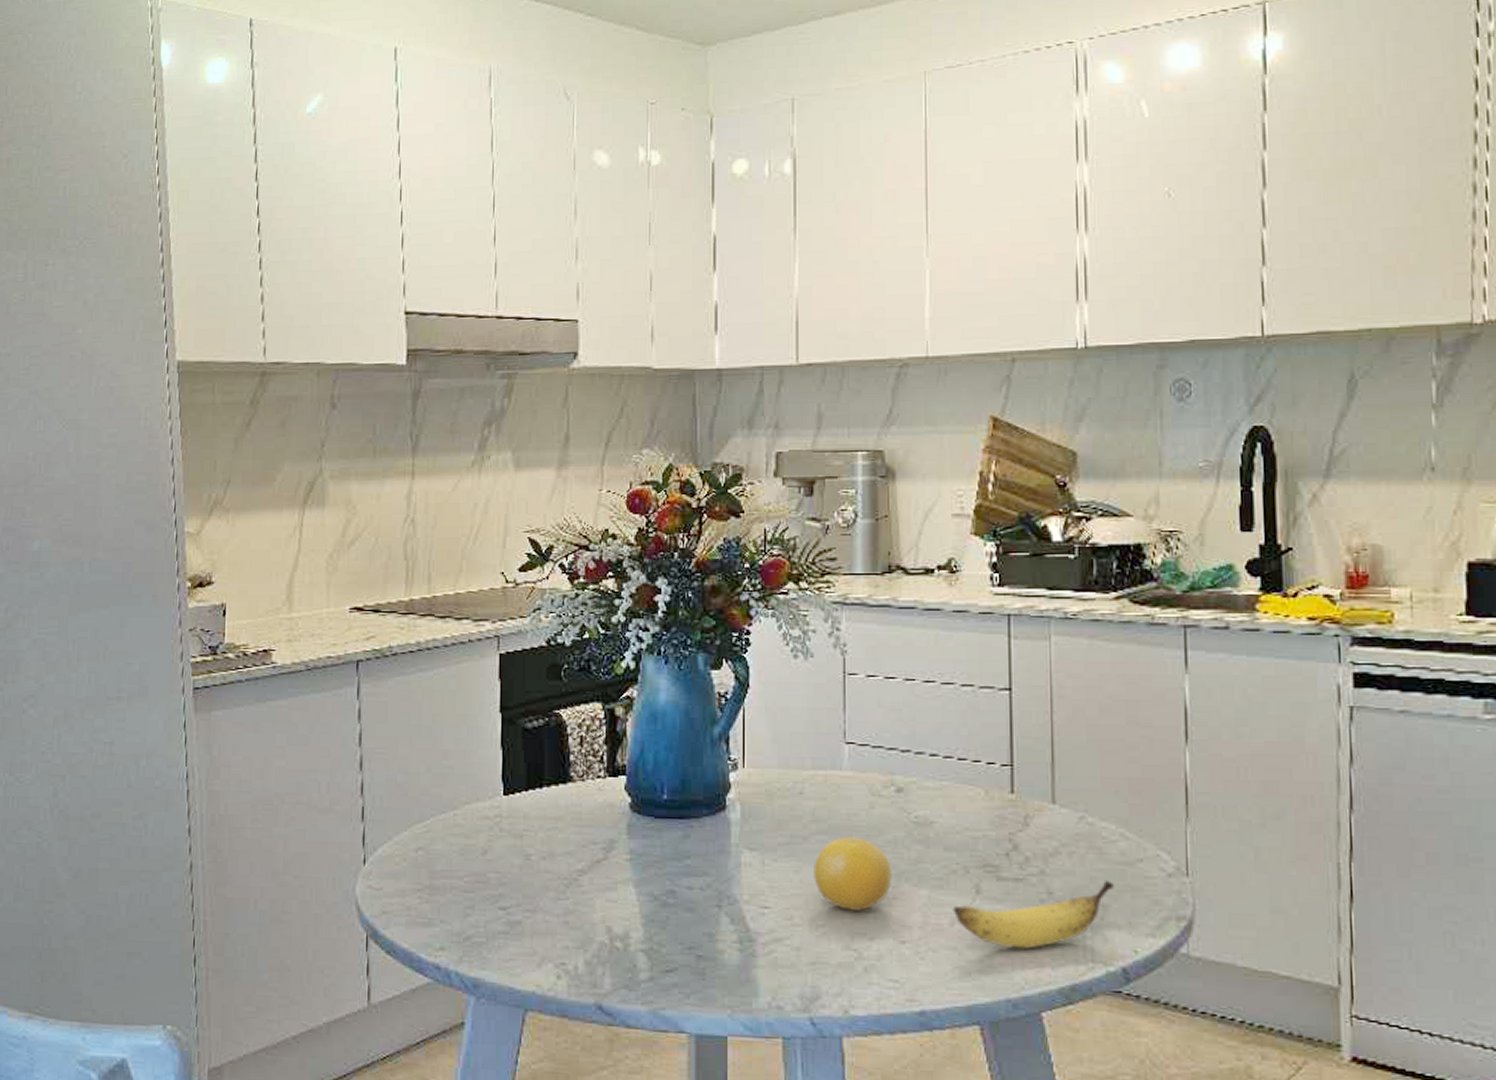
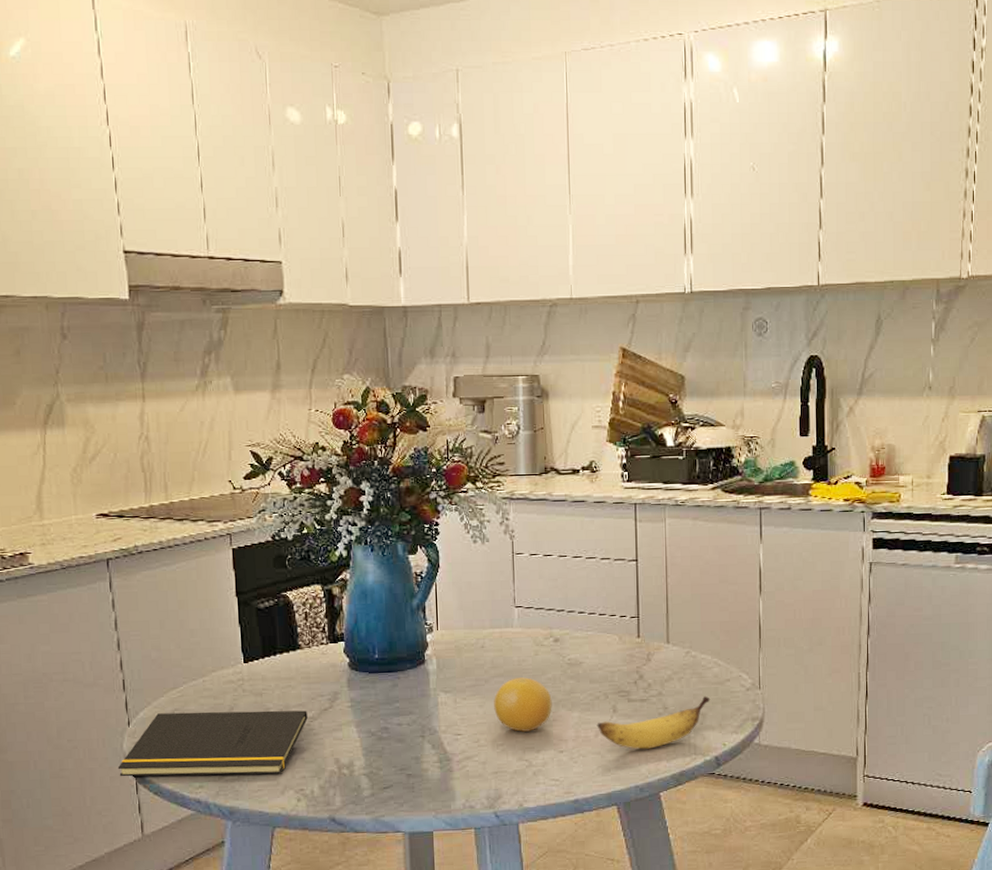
notepad: none [347,851,576,941] -> present [117,710,308,777]

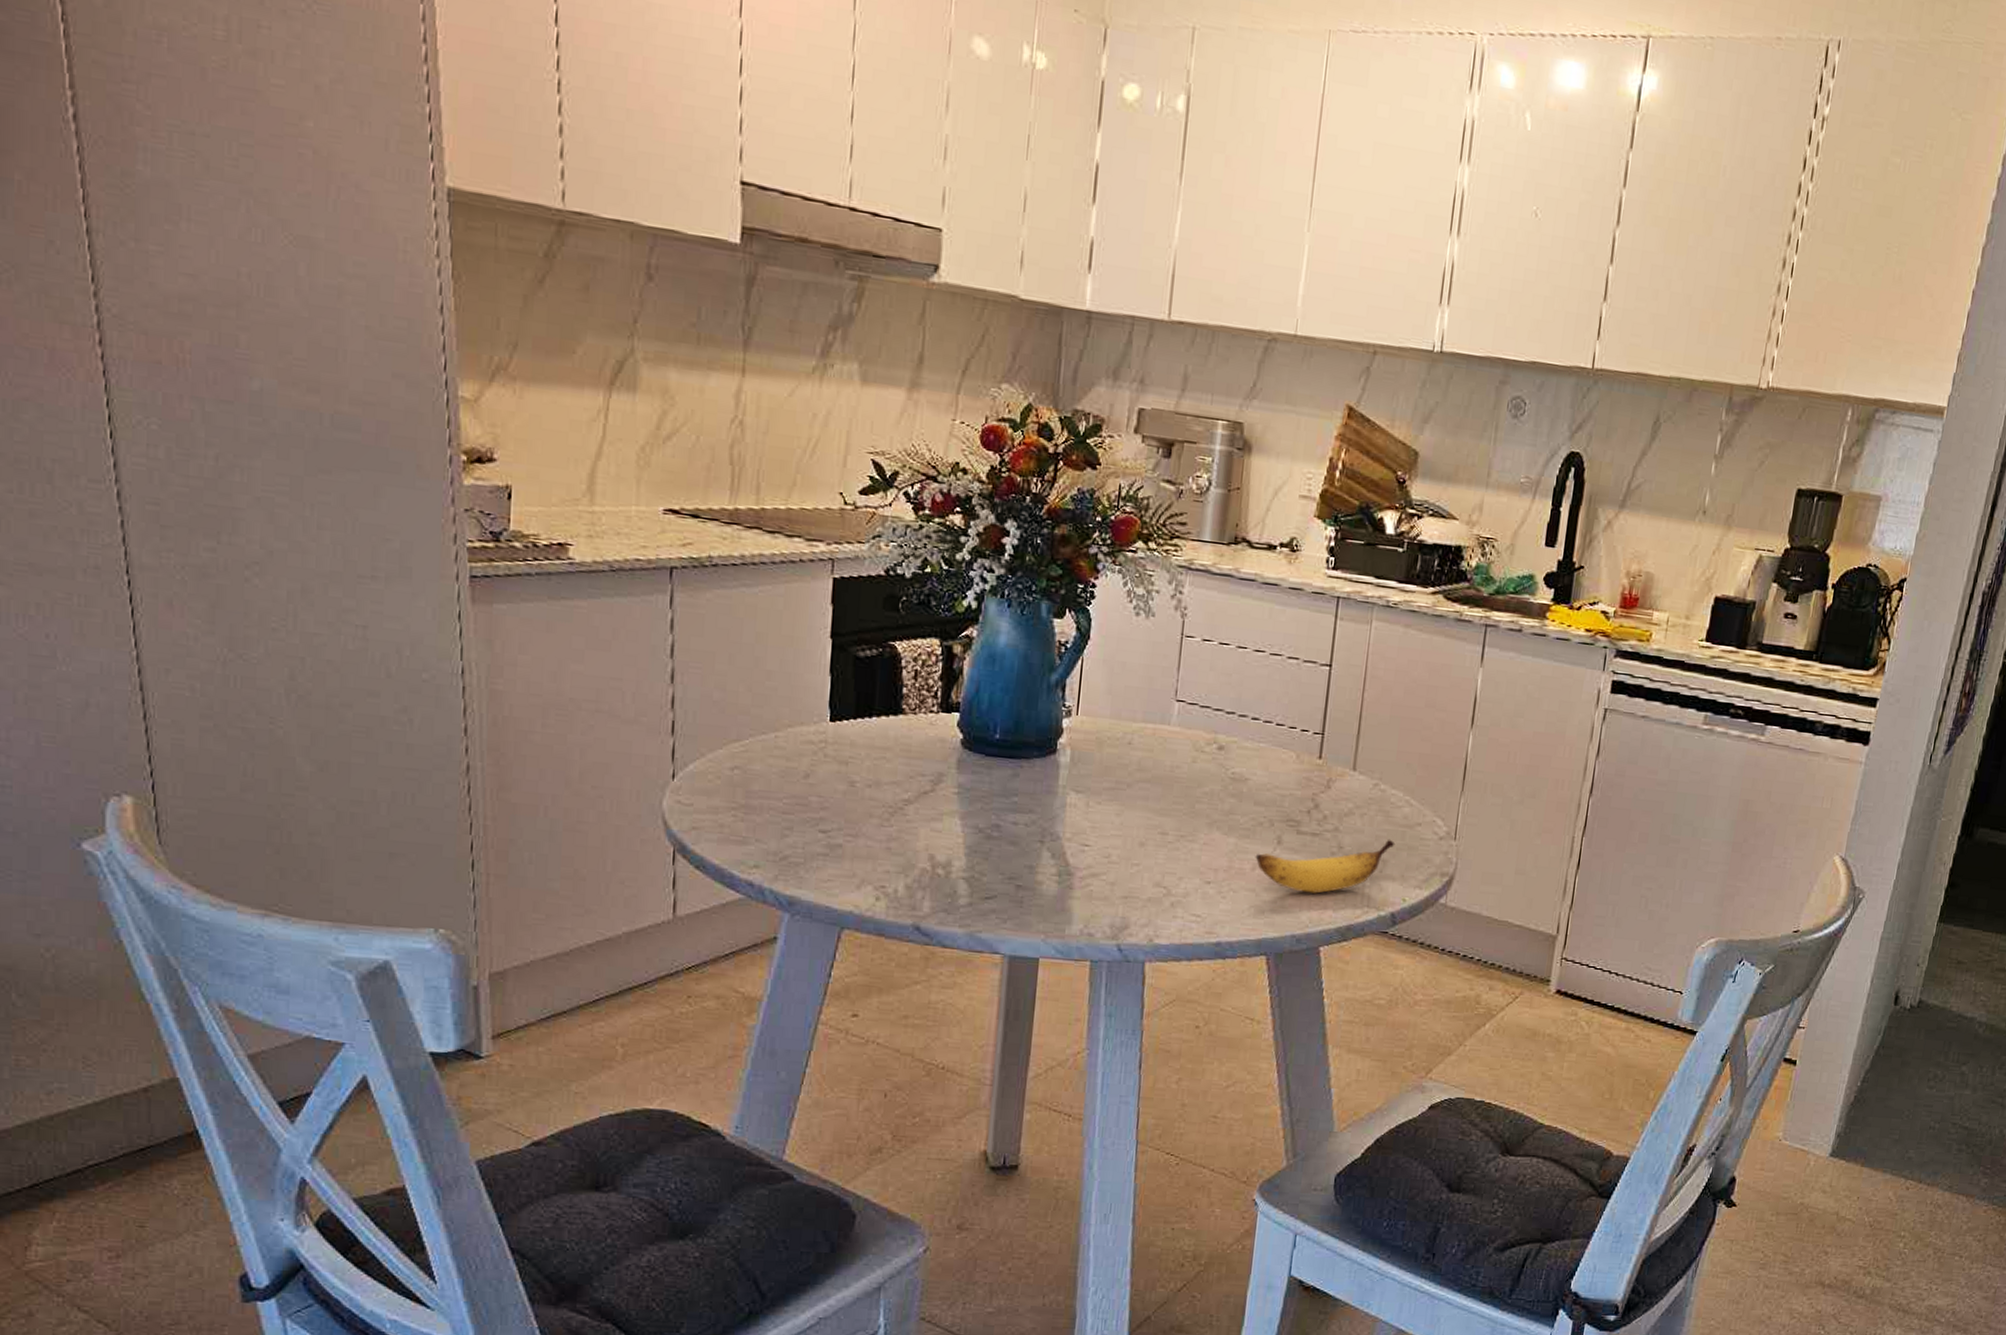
notepad: present [117,710,308,777] -> none [652,769,902,864]
fruit: present [494,677,552,732] -> none [1133,786,1206,853]

